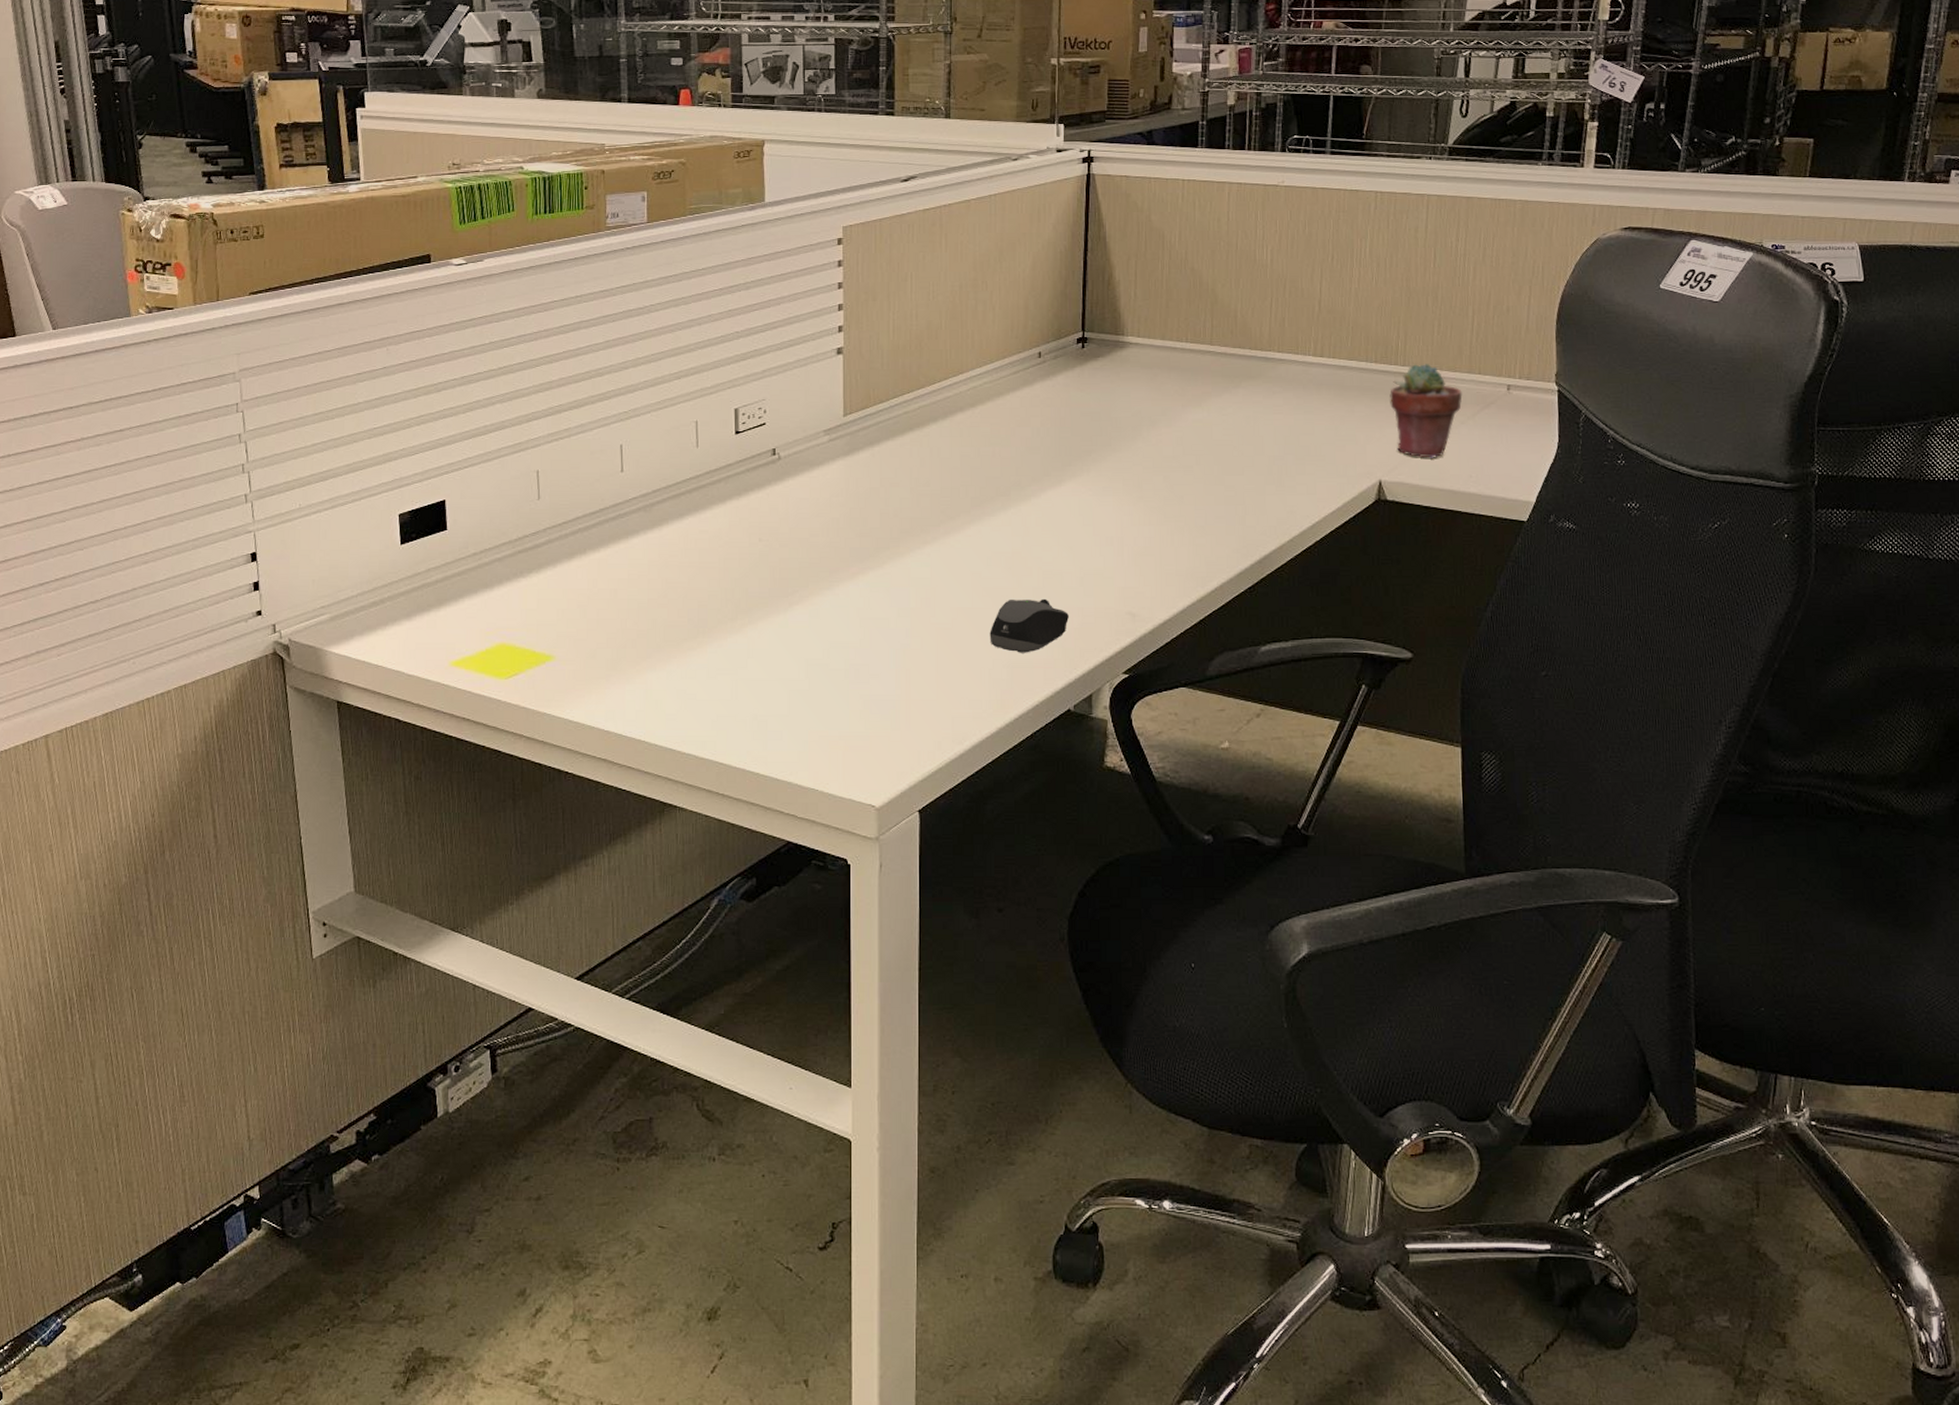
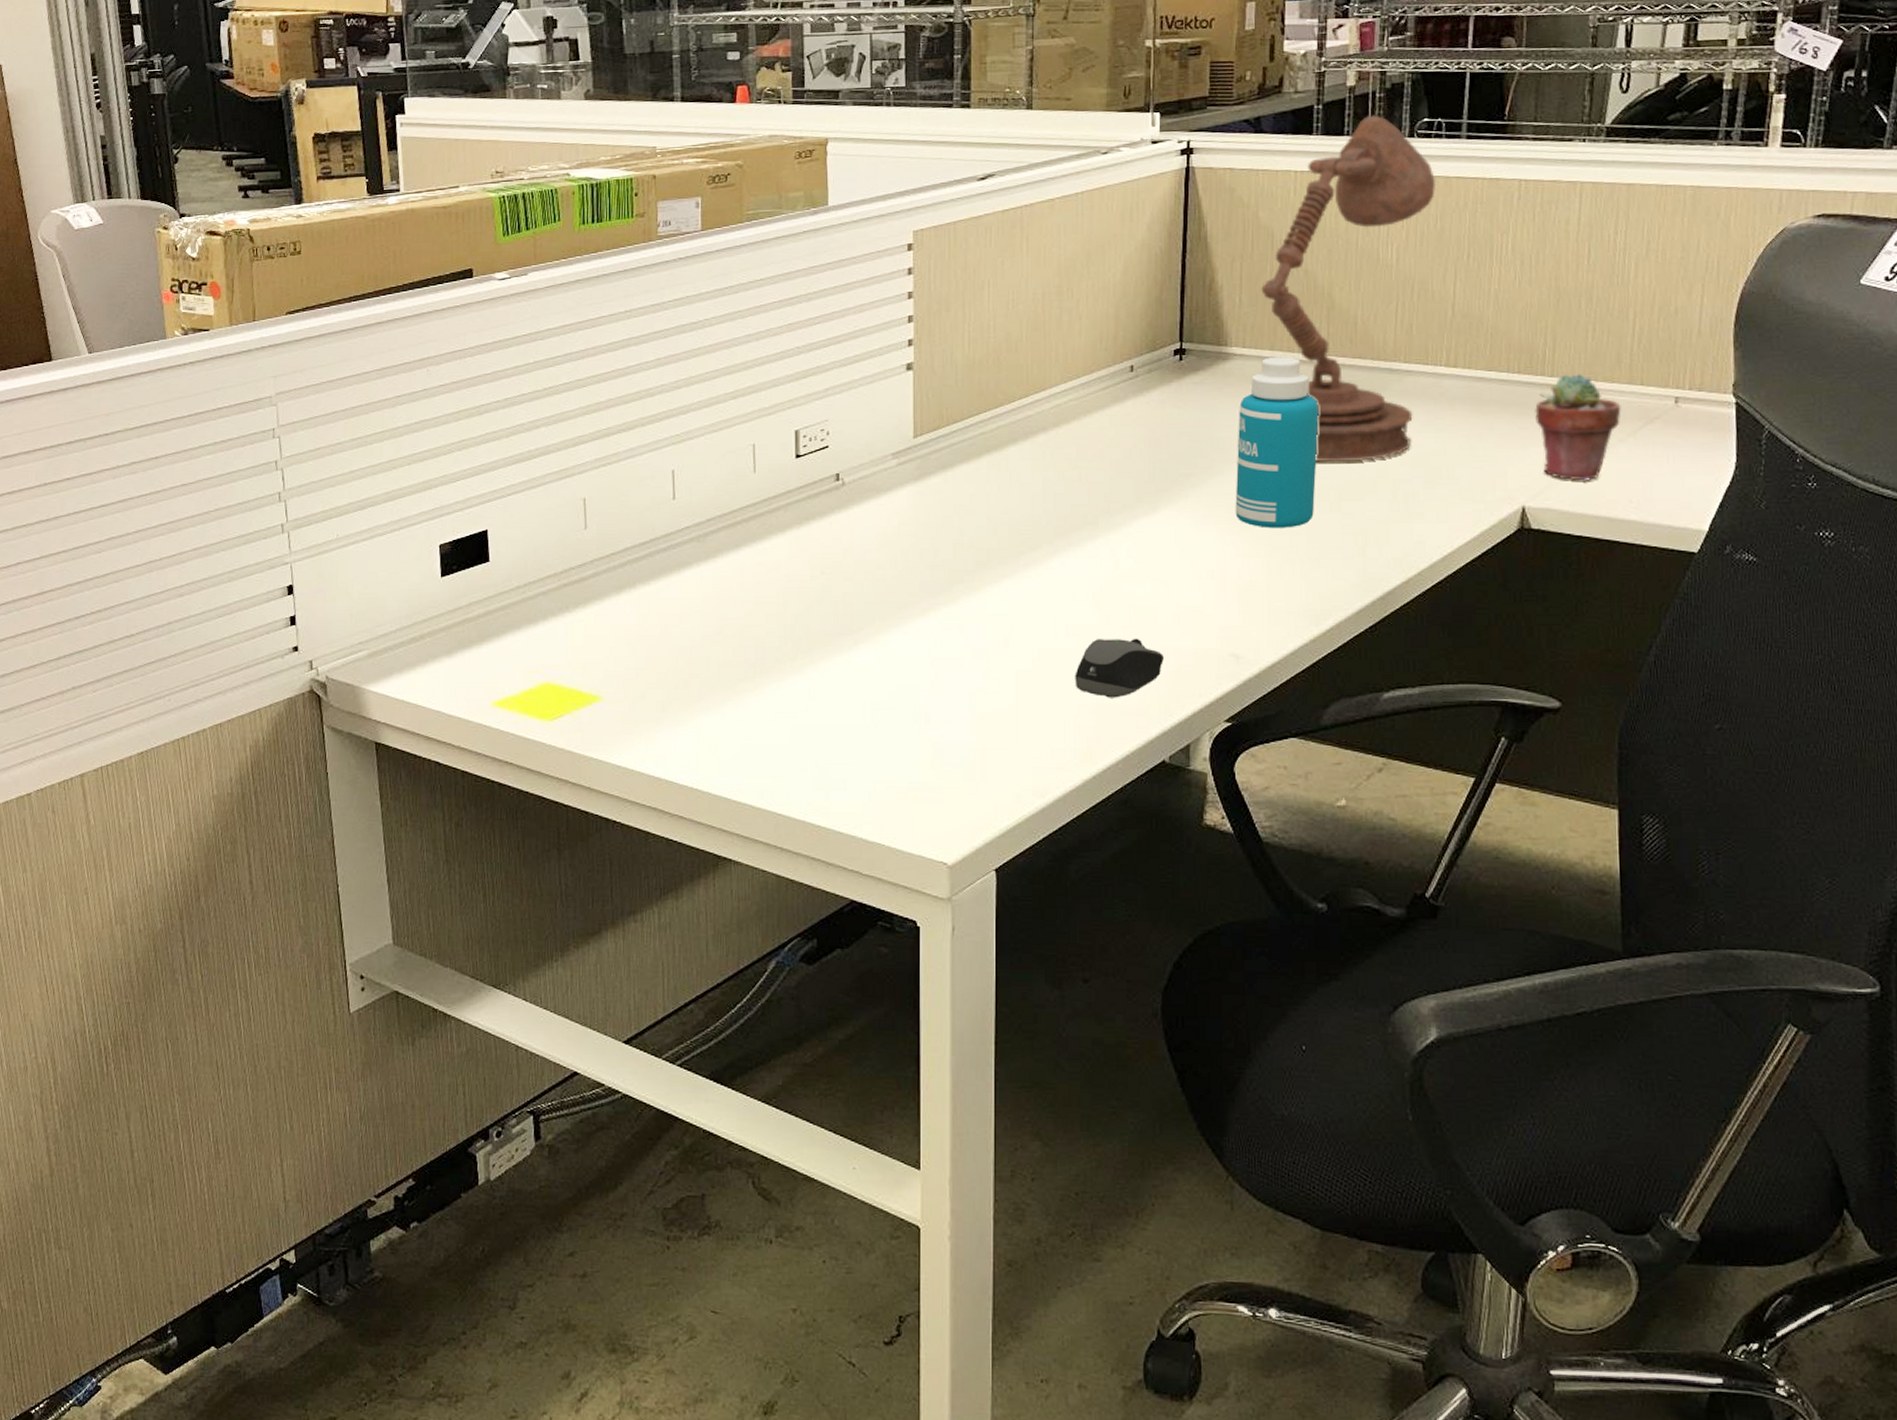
bottle: none [1131,346,1204,500] -> present [1235,357,1319,529]
desk lamp: none [1154,131,1305,441] -> present [1261,115,1437,463]

